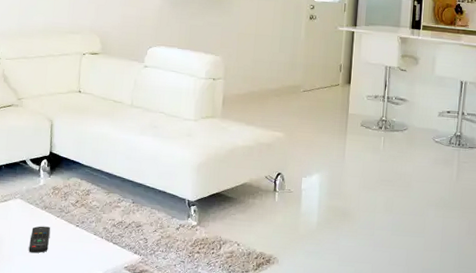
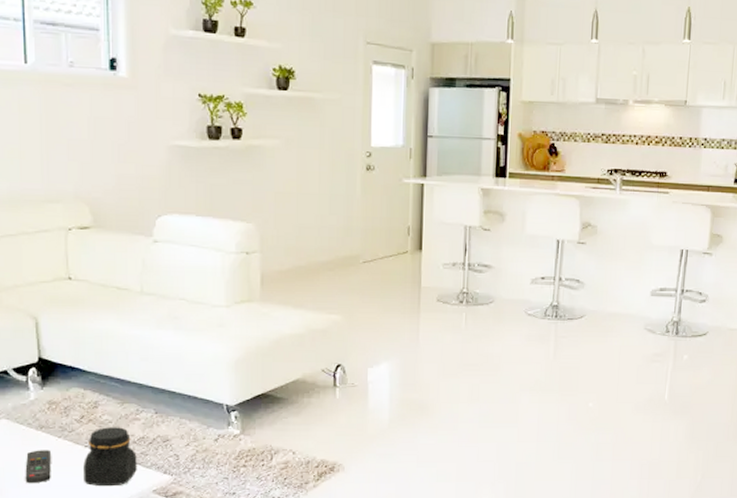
jar: none [72,211,115,261] -> present [83,427,137,487]

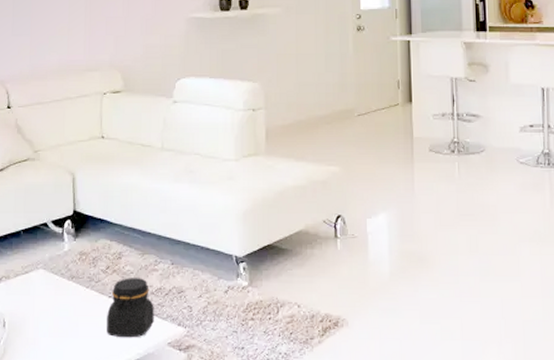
remote control: present [25,450,51,484] -> none [56,300,79,334]

